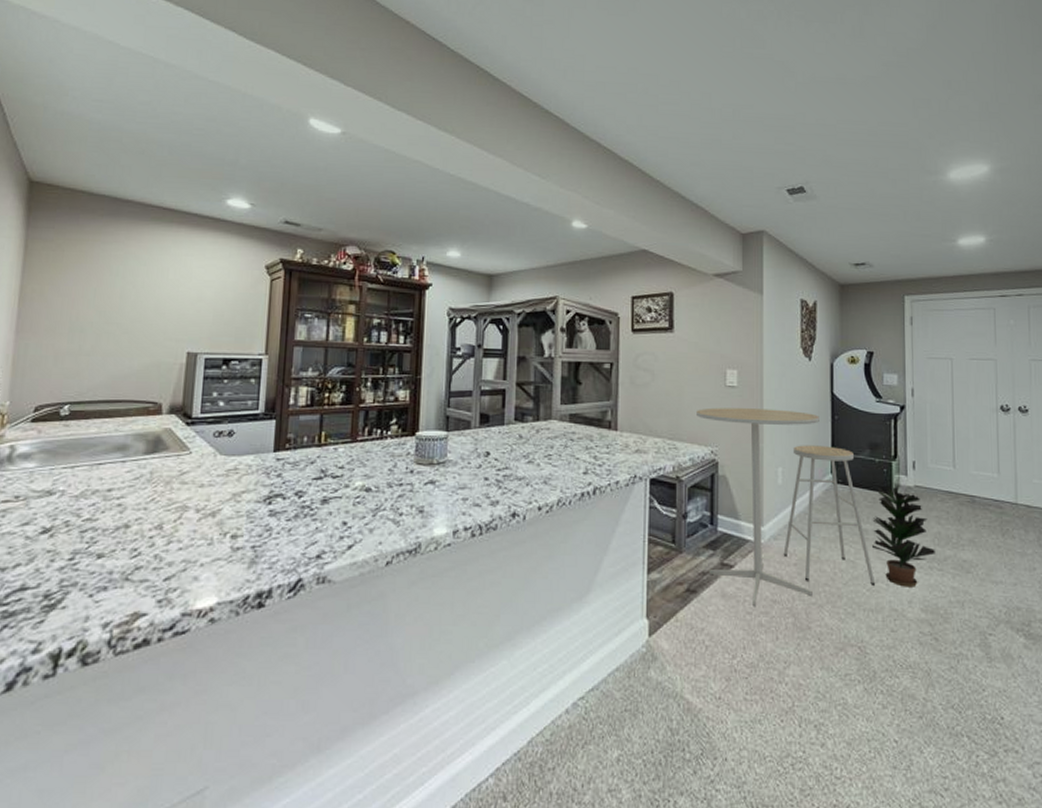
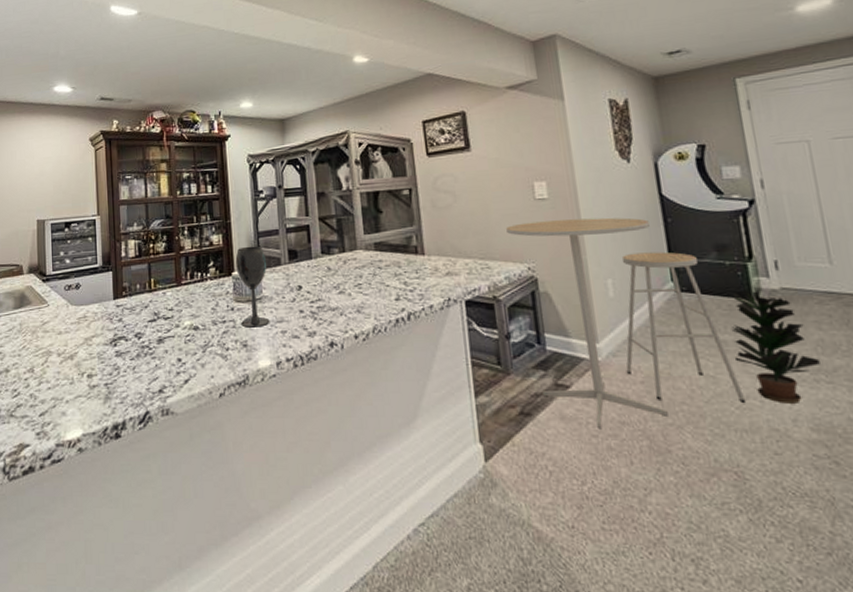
wine glass: none [420,405,456,493] -> present [235,246,270,328]

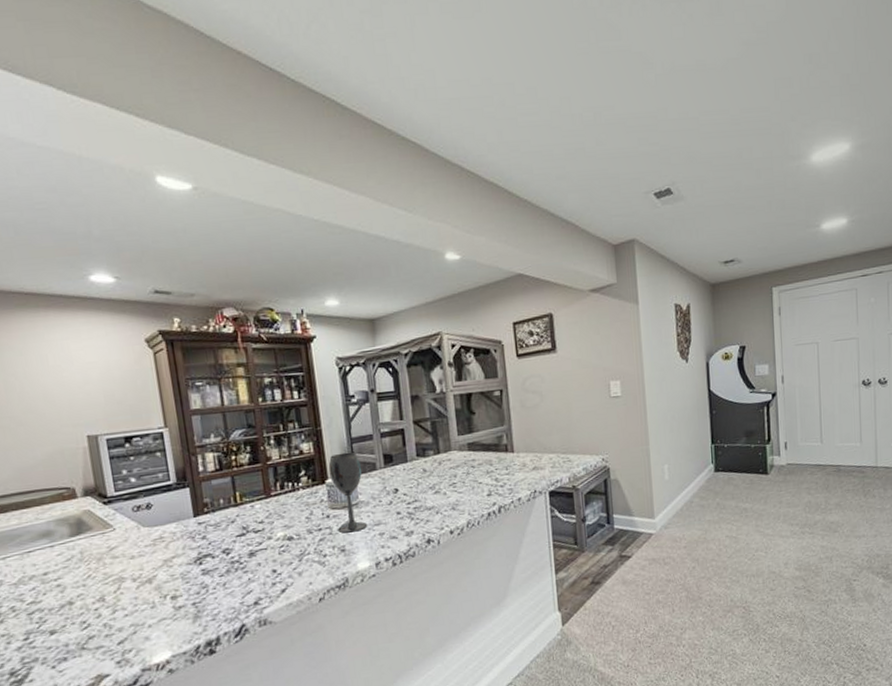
bar stool: present [506,217,747,428] -> none [585,411,756,587]
potted plant: present [731,290,820,404] -> none [750,467,806,552]

